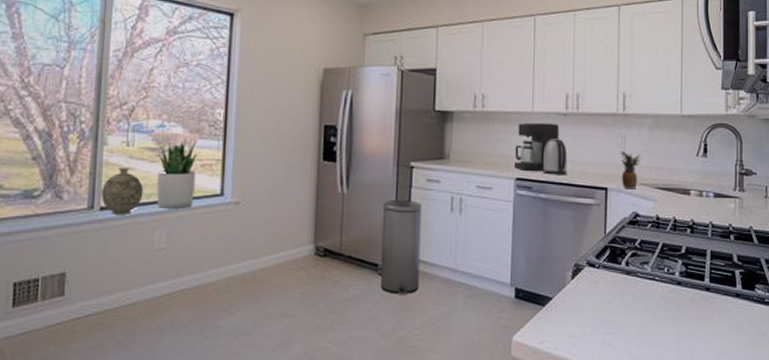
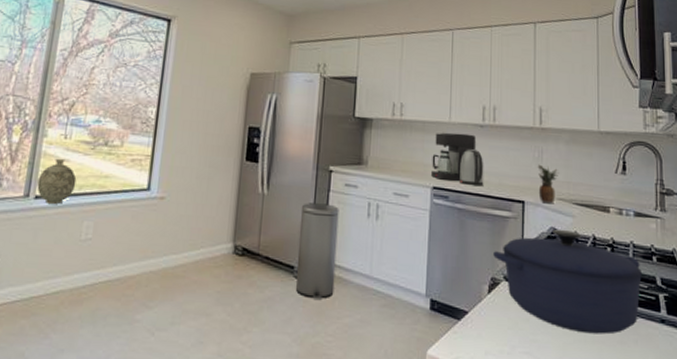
planter: present [156,139,197,208] -> none [87,134,129,201]
cooking pot: none [577,213,719,311] -> present [493,229,642,334]

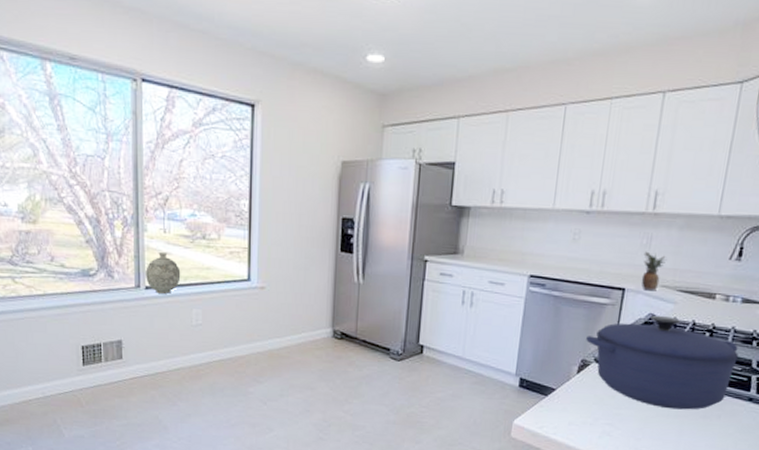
pedal bin: present [295,203,339,299] -> none [391,291,434,377]
coffee maker: present [431,133,476,181] -> none [529,220,580,269]
kettle: present [460,148,484,187] -> none [558,235,586,274]

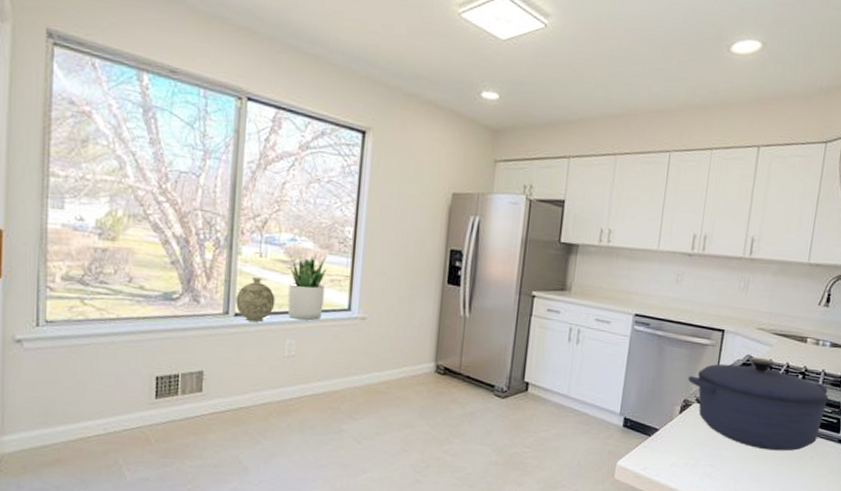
planter: none [192,228,225,291] -> present [287,254,327,320]
fruit: present [641,251,667,291] -> none [739,294,763,333]

